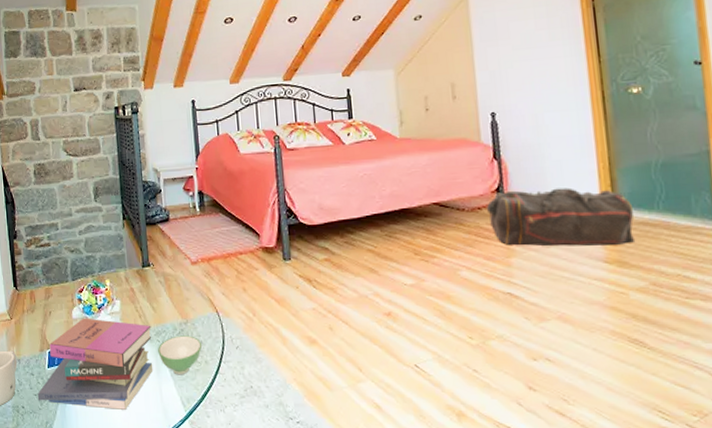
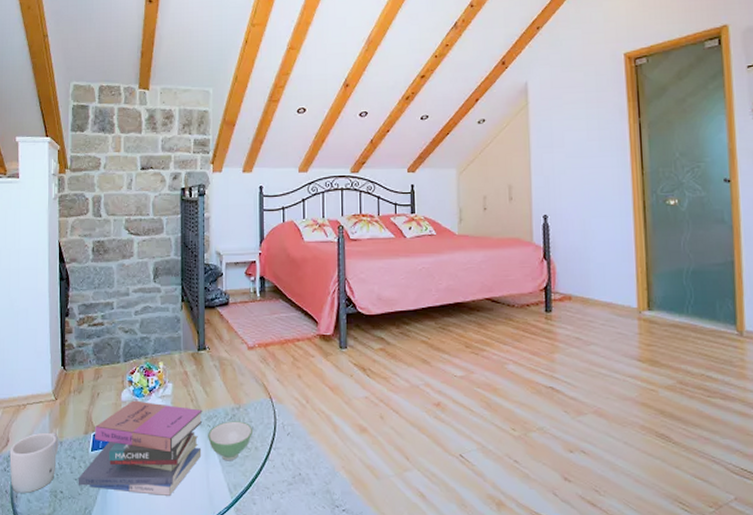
duffel bag: present [486,187,634,246] -> none [534,289,667,345]

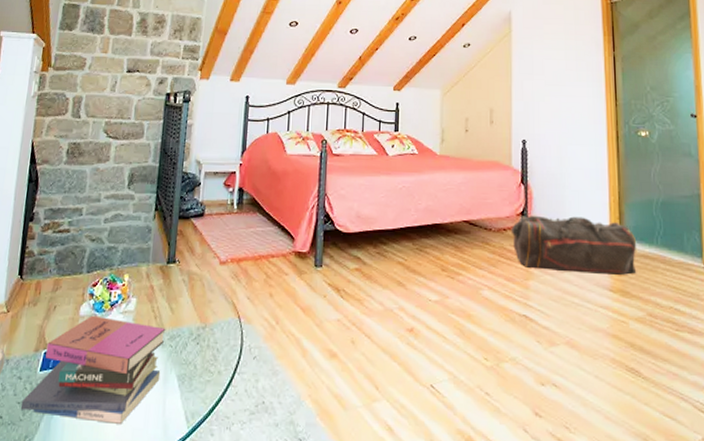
bowl: present [208,421,254,461] -> none [168,341,218,386]
duffel bag: none [534,289,667,345] -> present [510,215,637,275]

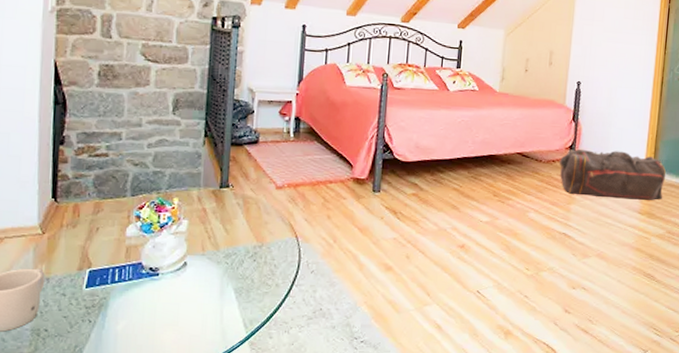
books: present [20,315,166,424] -> none [67,236,221,332]

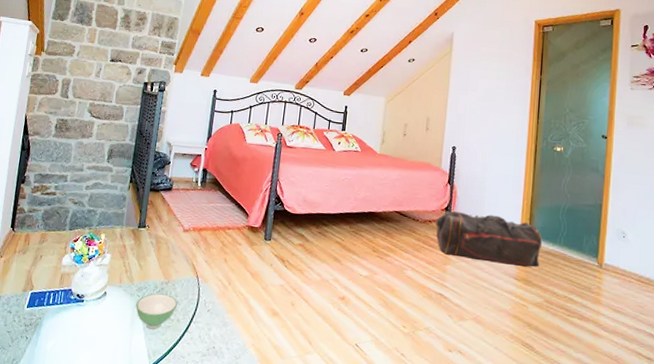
bowl: none [225,258,276,298] -> present [136,293,178,330]

